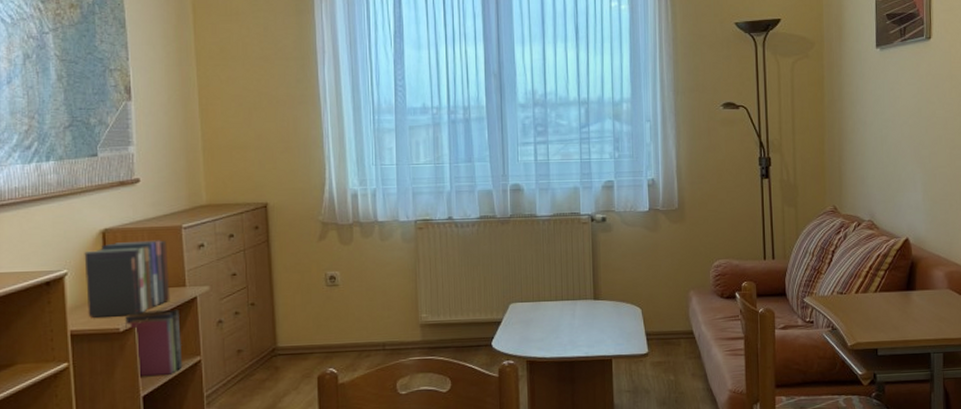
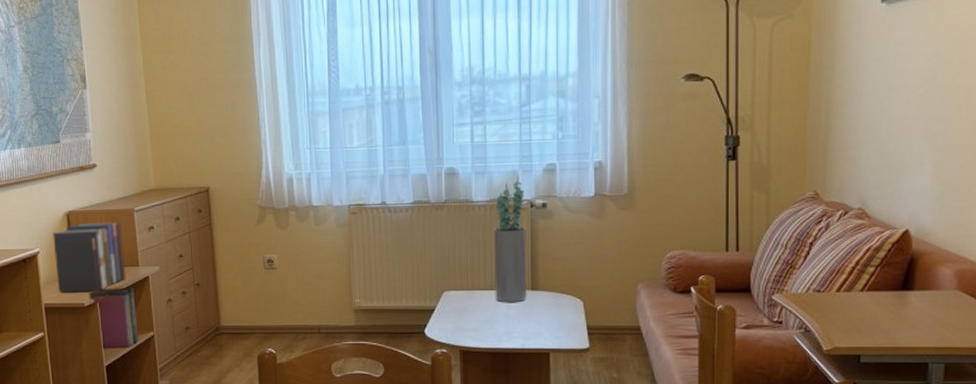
vase: none [558,192,590,313] -> present [494,176,527,303]

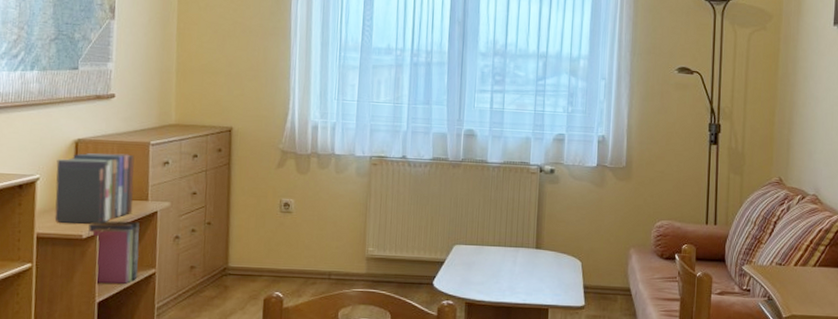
vase: present [494,176,527,303] -> none [502,143,535,260]

